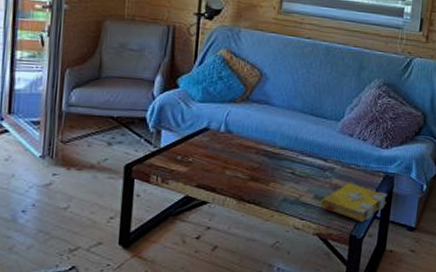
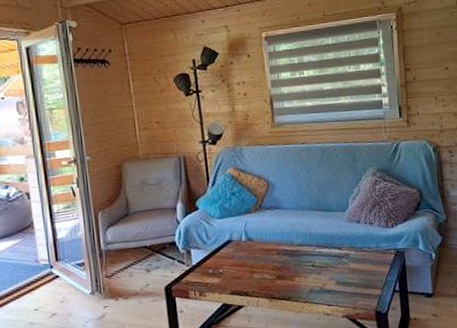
spell book: present [320,183,387,222] -> none [343,264,402,298]

